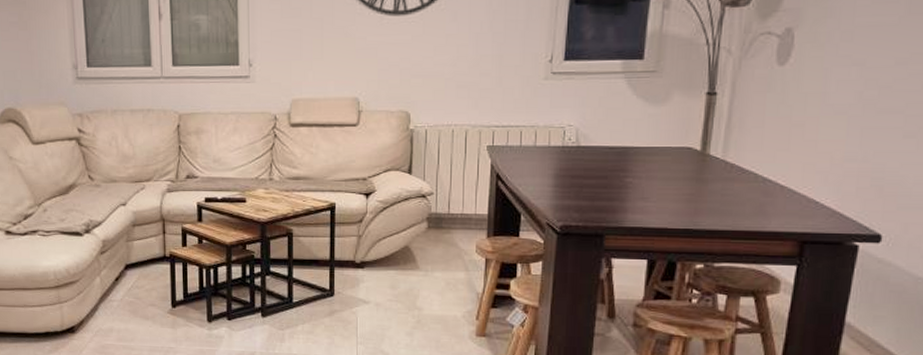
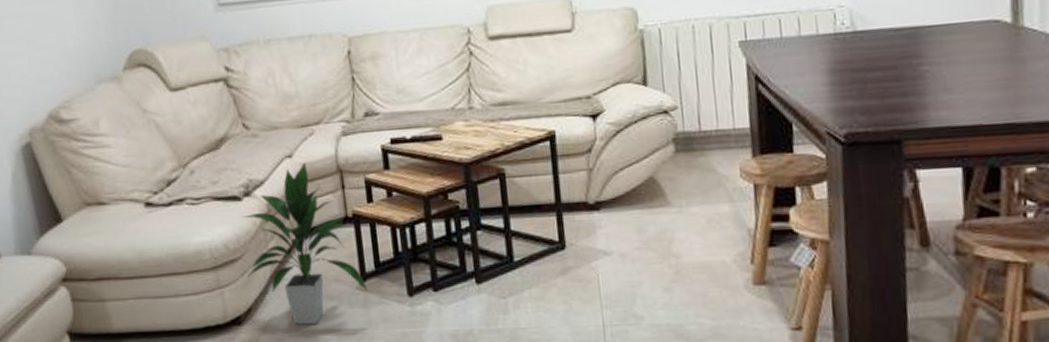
indoor plant: none [82,210,177,337] -> present [243,162,368,324]

